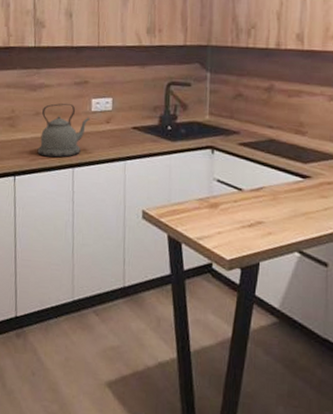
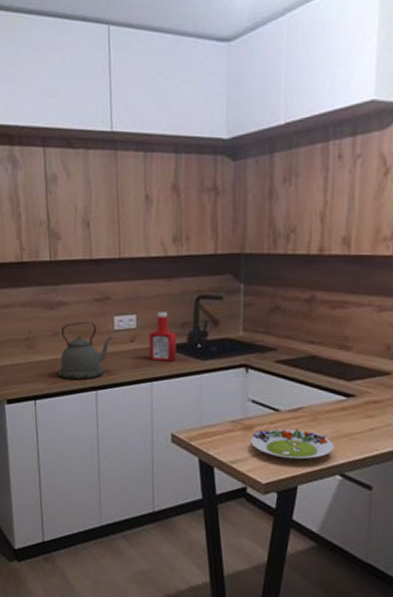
ketchup bottle: none [123,96,149,142] -> present [148,312,177,362]
salad plate: none [216,207,292,237] -> present [251,428,334,460]

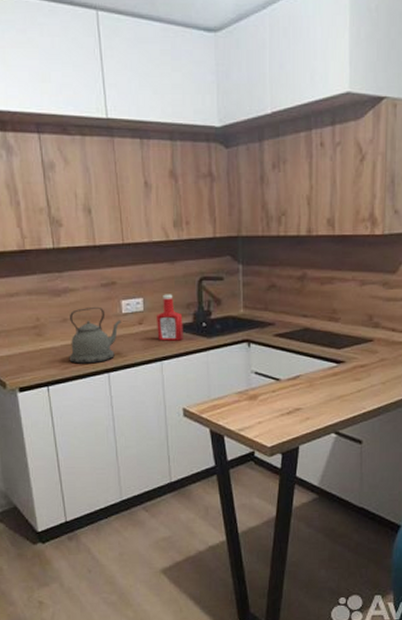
salad plate: present [251,428,334,460] -> none [256,395,328,423]

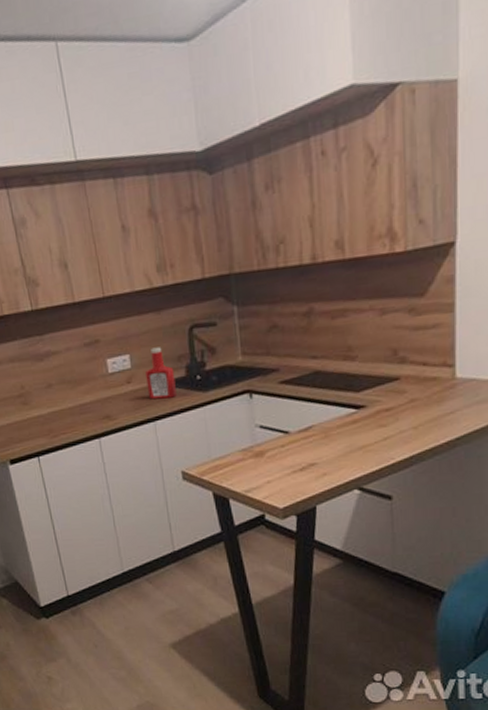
kettle: present [69,306,121,364] -> none [54,368,109,431]

